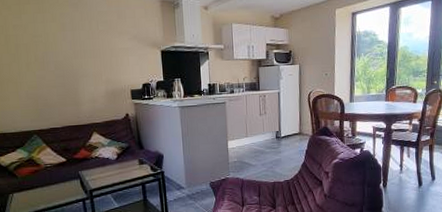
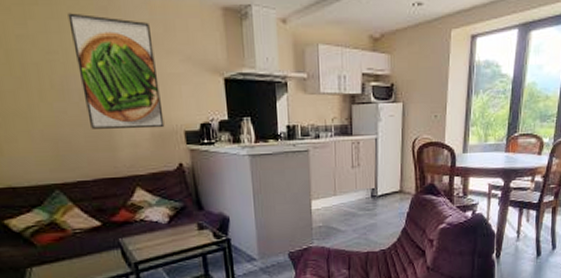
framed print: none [50,8,116,90] -> present [67,13,165,129]

